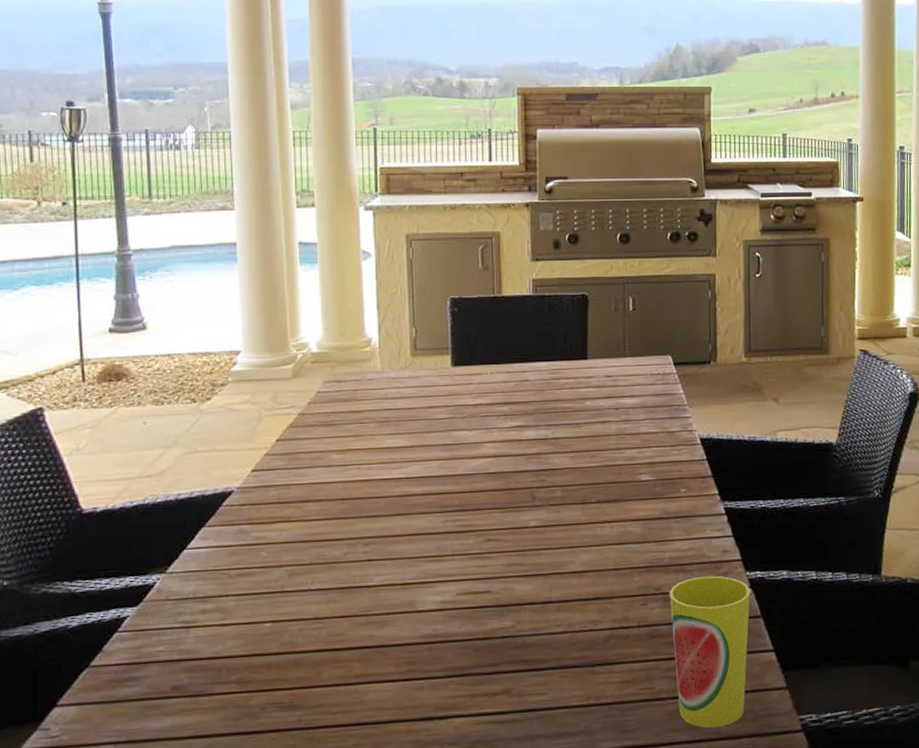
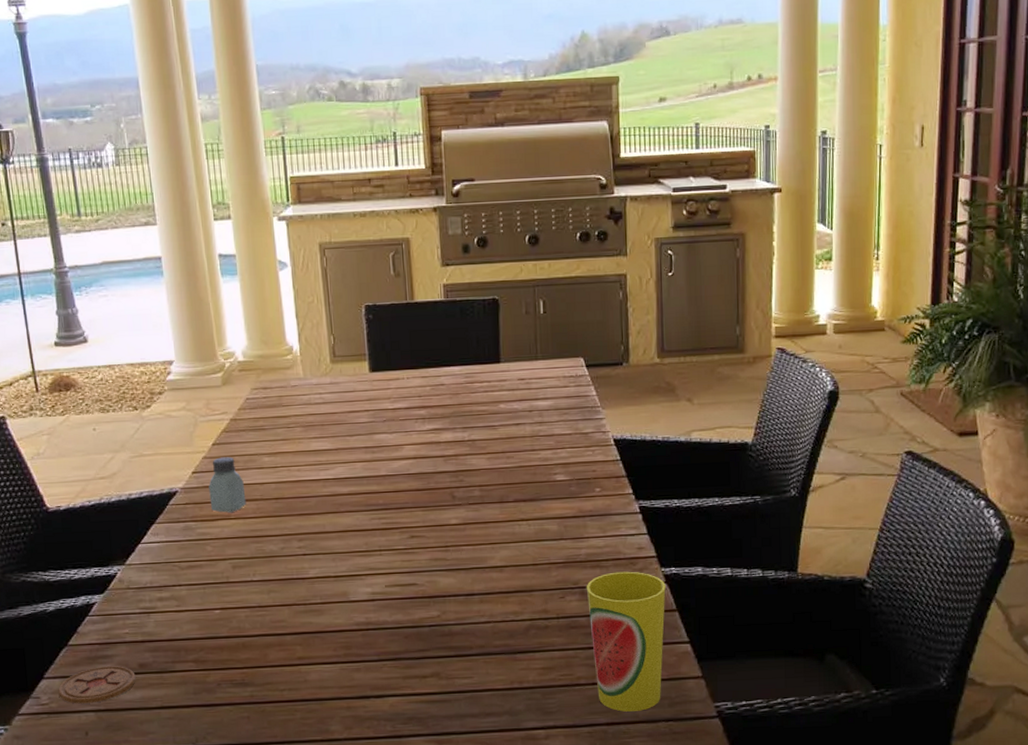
coaster: none [72,689,167,736] -> present [58,666,136,704]
saltshaker: none [269,454,309,514] -> present [209,457,246,513]

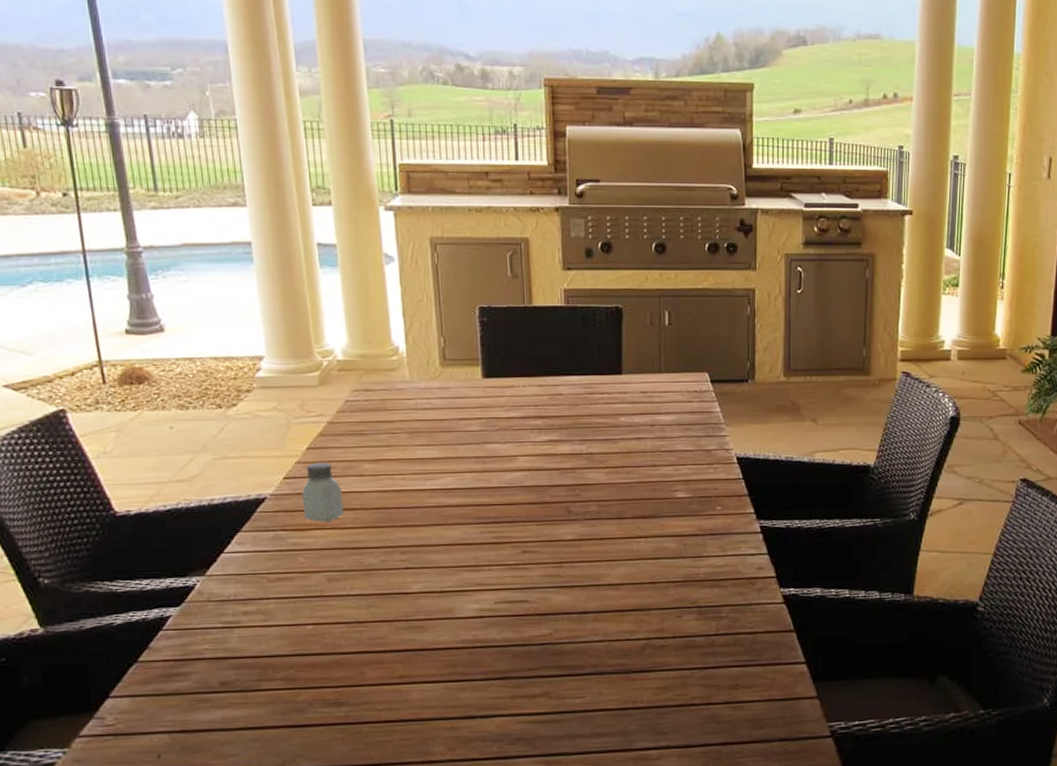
coaster: present [58,666,136,704] -> none [126,684,216,725]
cup: present [586,571,666,712] -> none [704,591,784,732]

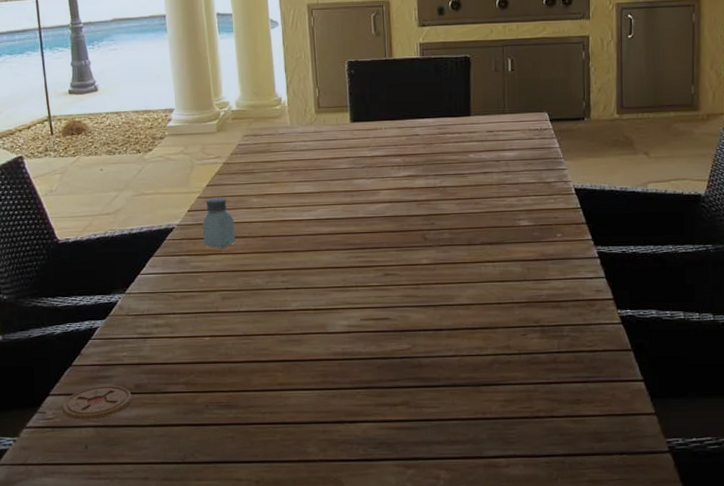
coaster: none [126,684,216,725] -> present [62,386,132,420]

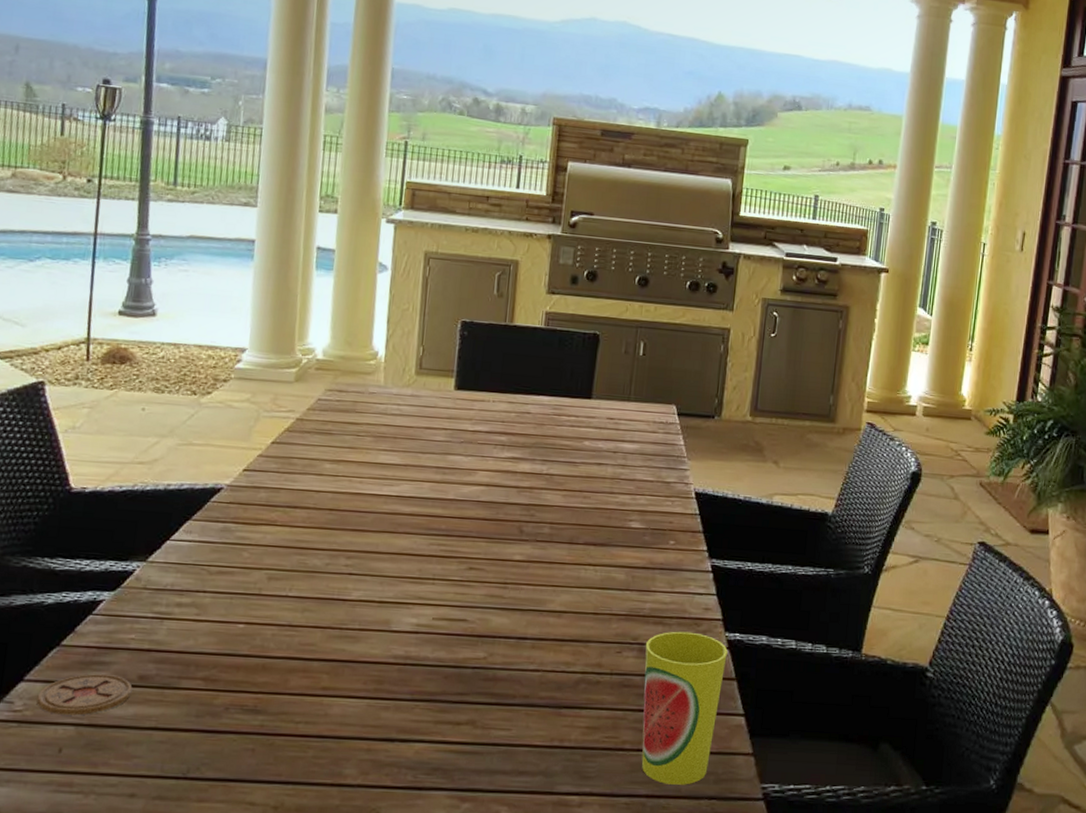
saltshaker: present [202,197,236,248] -> none [256,457,298,518]
cup: none [546,312,622,444] -> present [641,631,728,785]

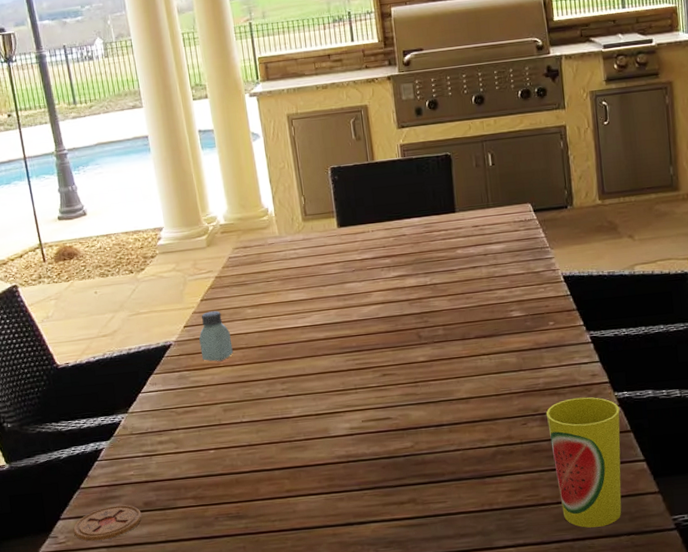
saltshaker: none [256,457,298,518] -> present [199,310,233,361]

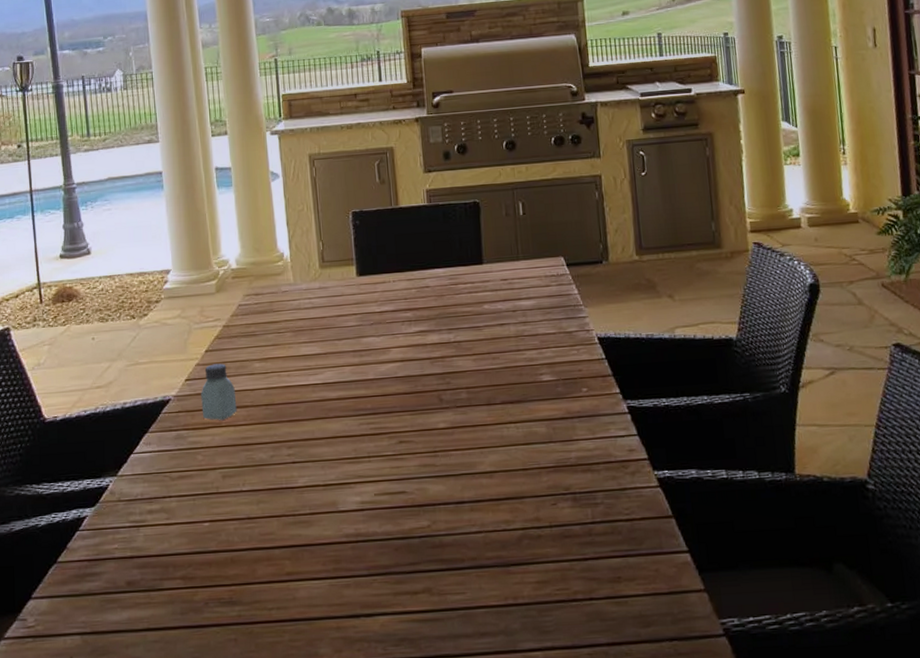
coaster: present [73,505,142,542] -> none [45,584,123,626]
cup: present [545,397,622,528] -> none [578,475,663,630]

